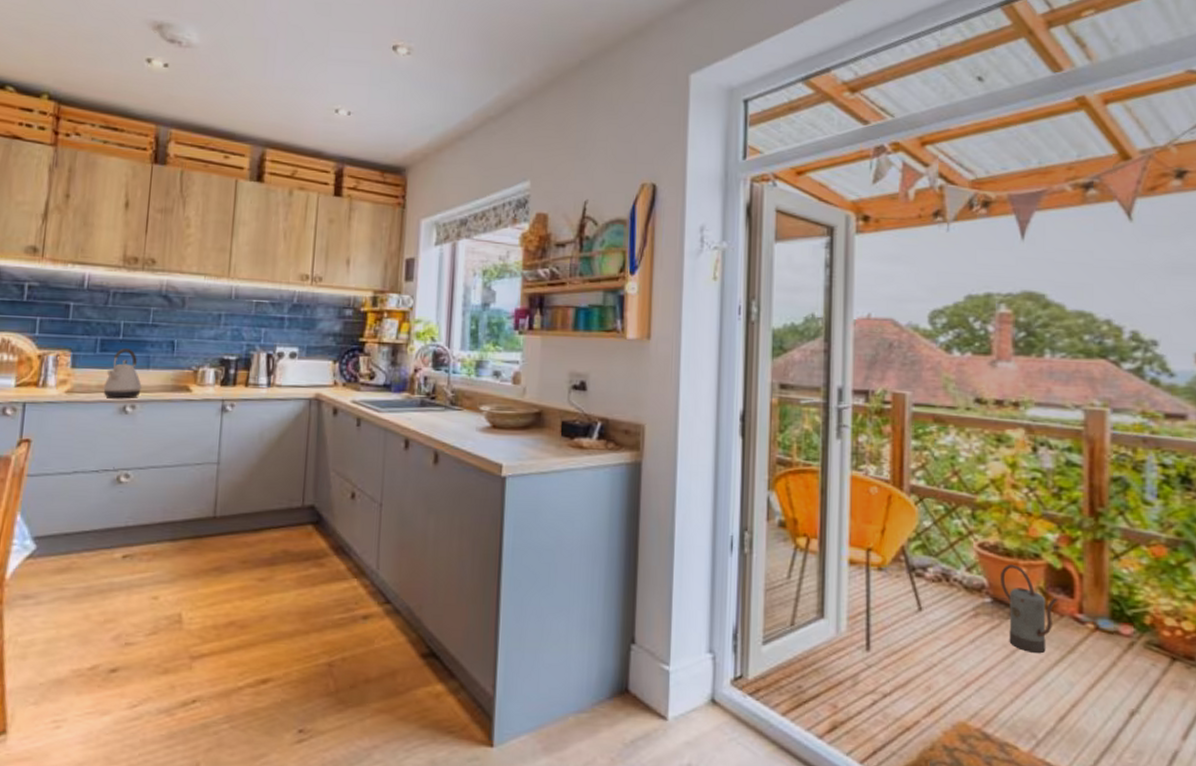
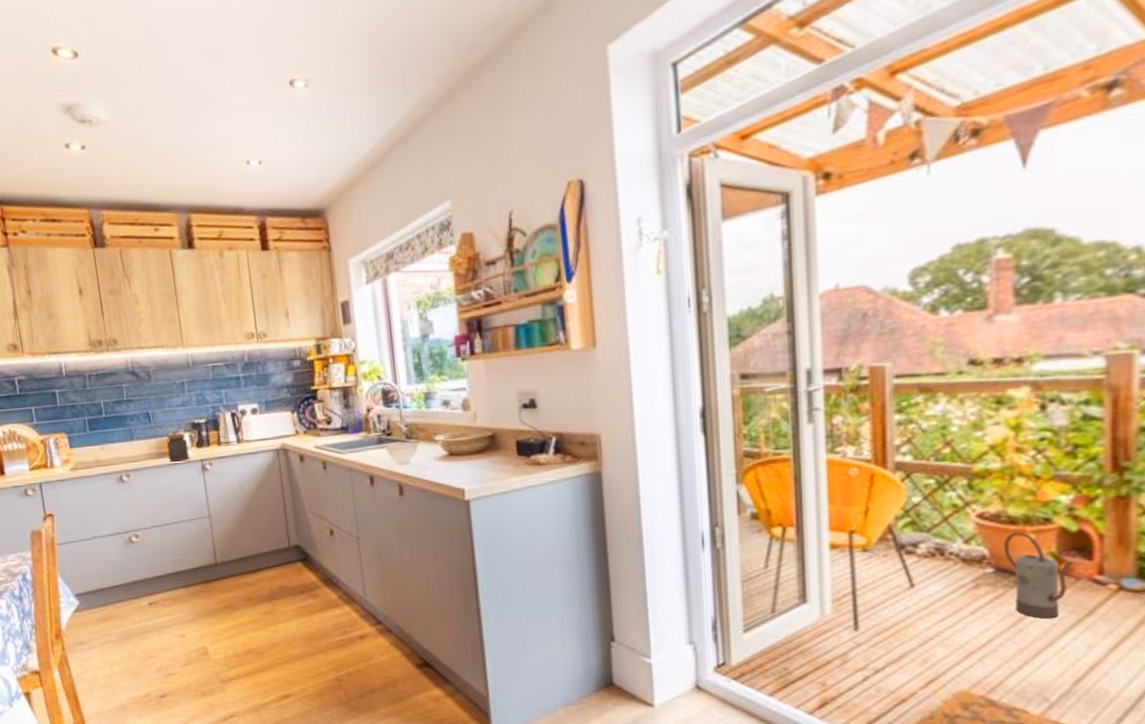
kettle: present [102,348,142,399] -> none [99,424,131,471]
jar: none [185,368,211,398] -> present [166,433,190,462]
bowl: none [427,408,462,432] -> present [385,442,419,465]

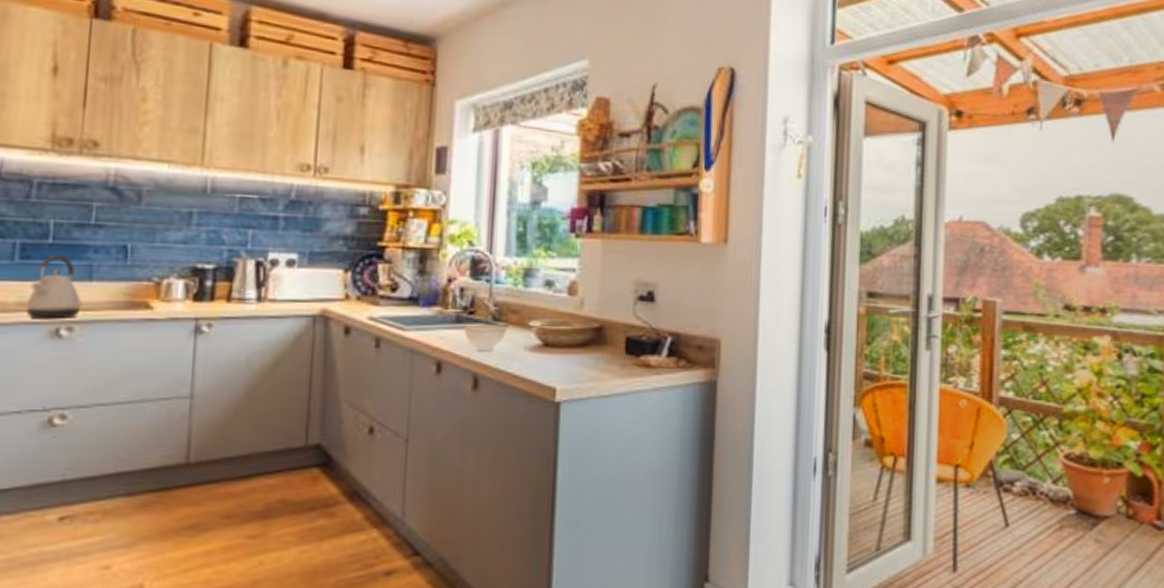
kettle: none [99,424,131,471] -> present [24,255,82,320]
jar: present [166,433,190,462] -> none [143,279,180,317]
watering can: present [1003,531,1074,619] -> none [1084,473,1139,562]

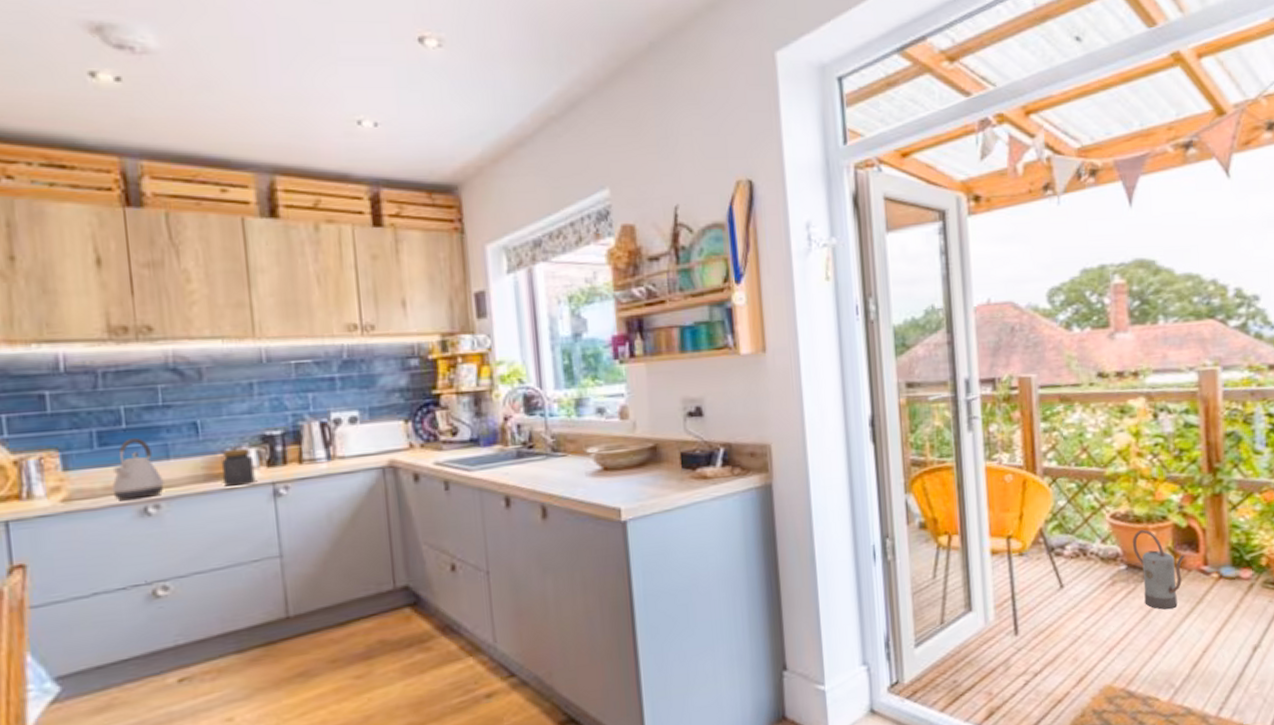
jar: none [143,279,180,317] -> present [221,449,256,487]
bowl: present [463,324,507,352] -> none [525,455,567,483]
watering can: none [1084,473,1139,562] -> present [1132,529,1186,610]

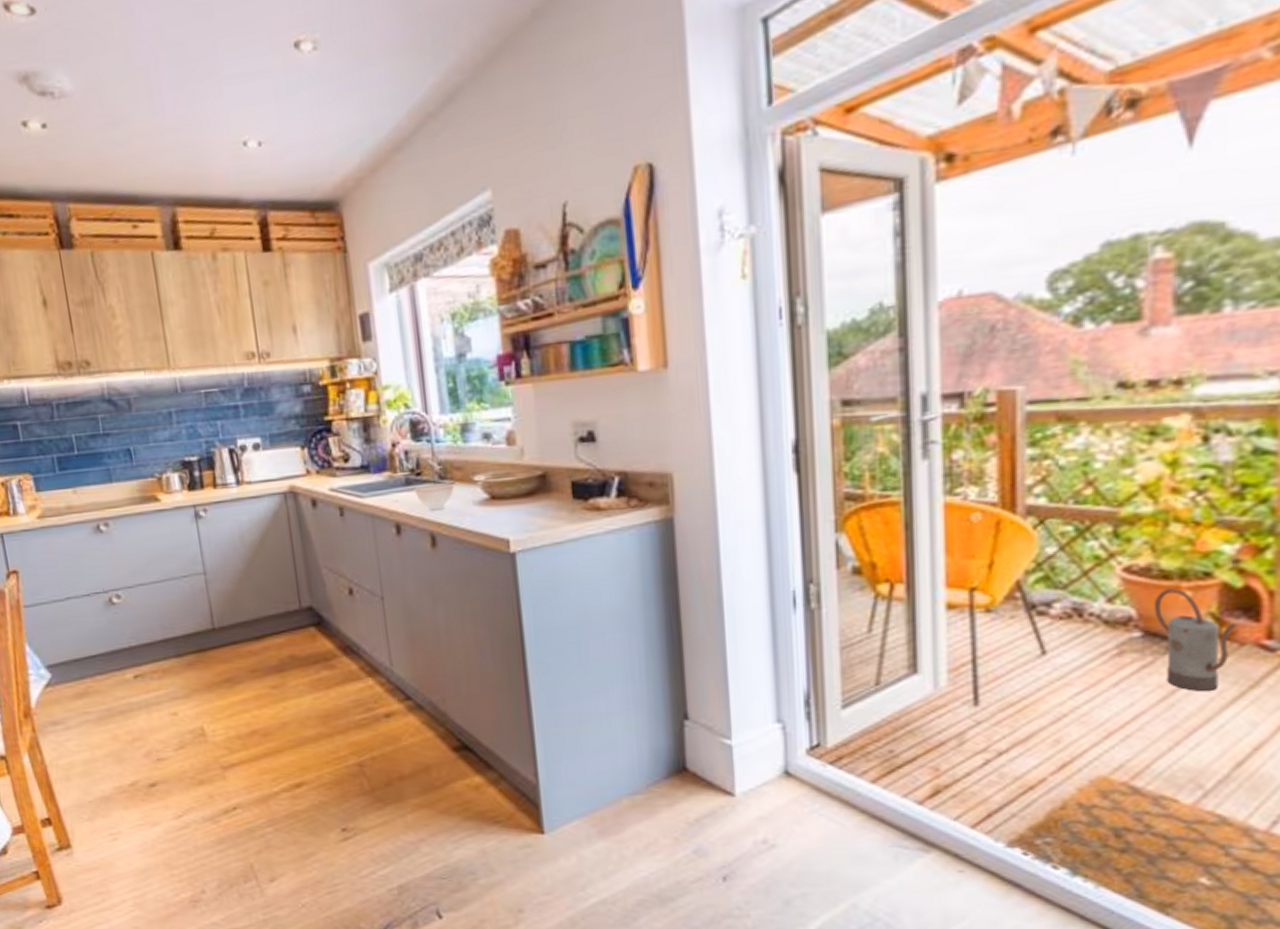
kettle: present [110,438,164,501] -> none [71,463,110,519]
jar: present [221,449,256,487] -> none [151,474,180,508]
bowl: none [525,455,567,483] -> present [414,483,454,511]

